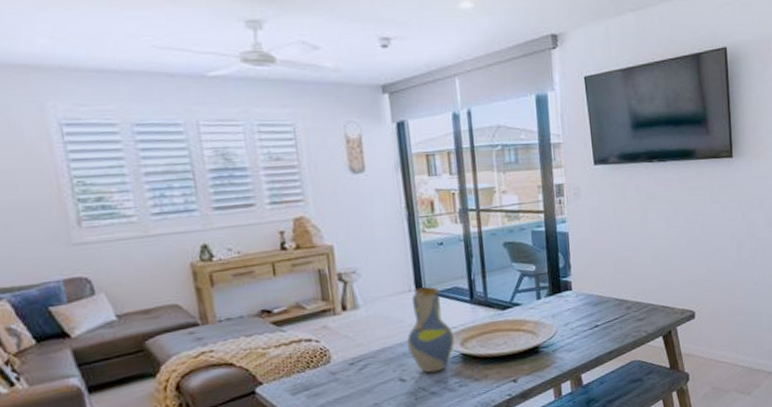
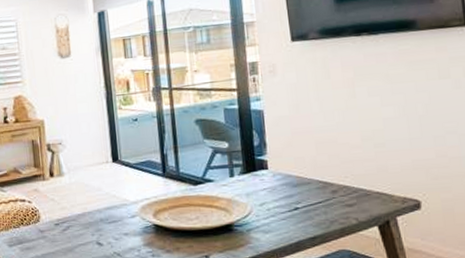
vase: present [407,286,454,373] -> none [104,159,147,240]

